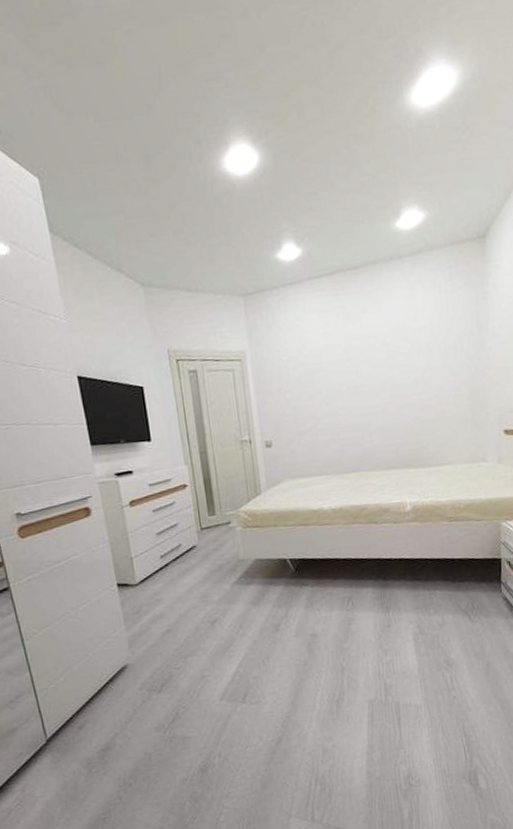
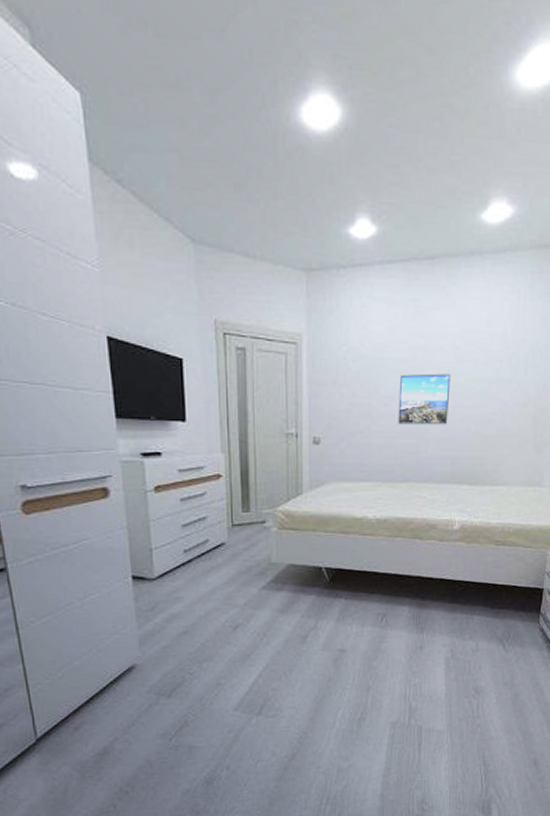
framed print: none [338,368,388,421] -> present [398,373,451,425]

